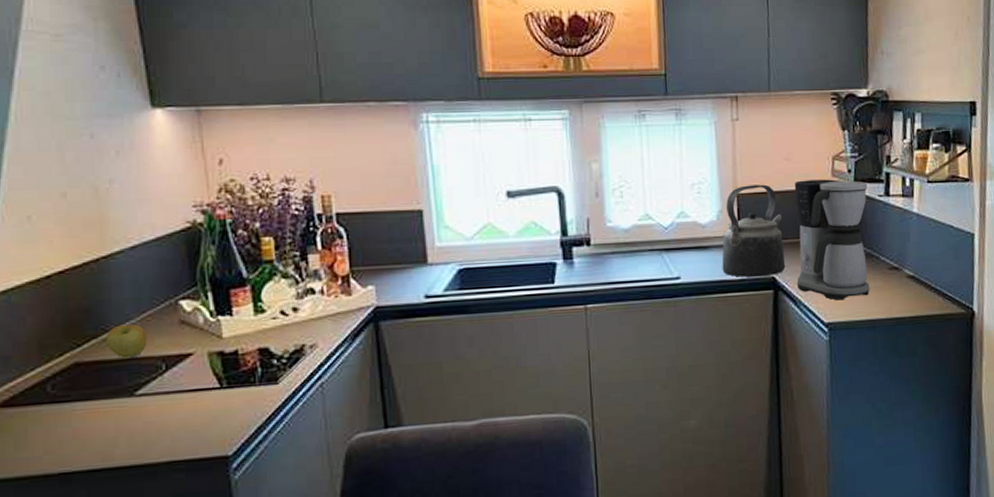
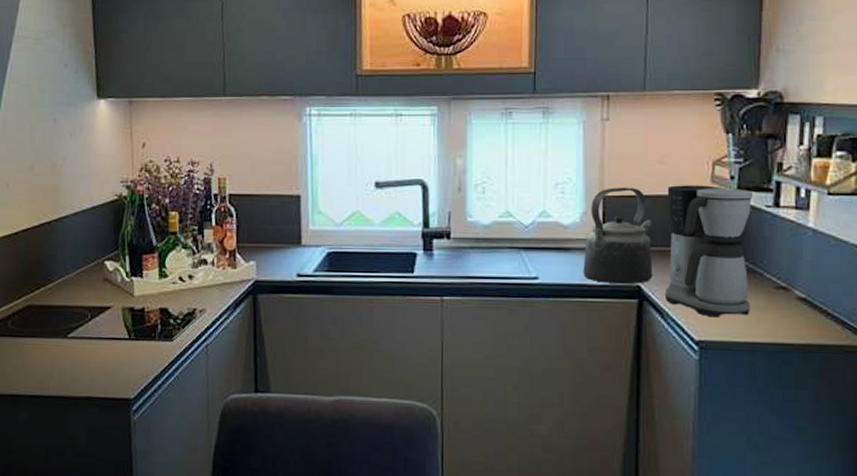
apple: present [105,324,148,359] -> none [50,277,80,306]

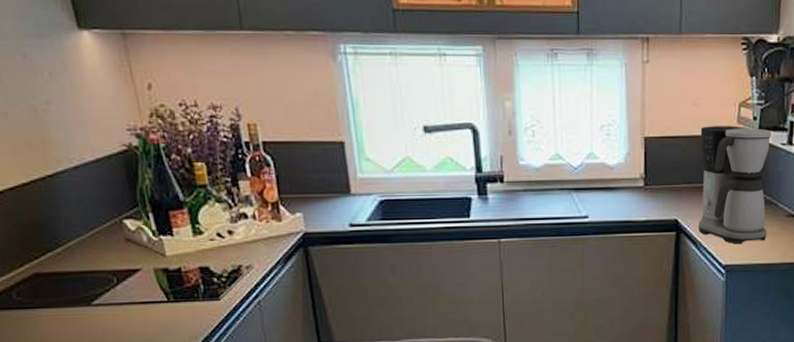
kettle: present [583,187,653,285] -> none [628,129,689,220]

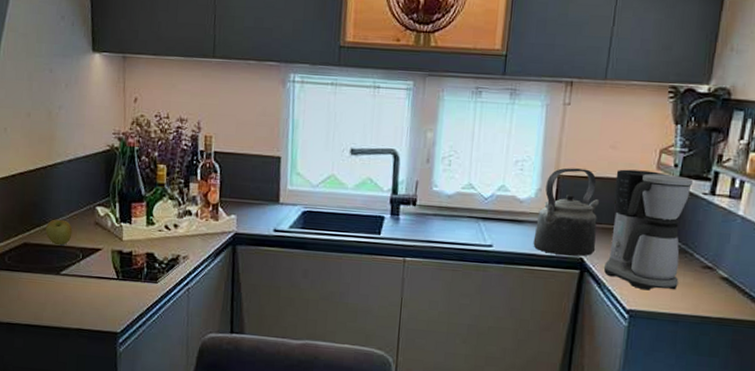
apple: none [60,240,98,271] -> present [45,219,73,246]
kettle: none [628,129,689,220] -> present [533,167,599,257]

